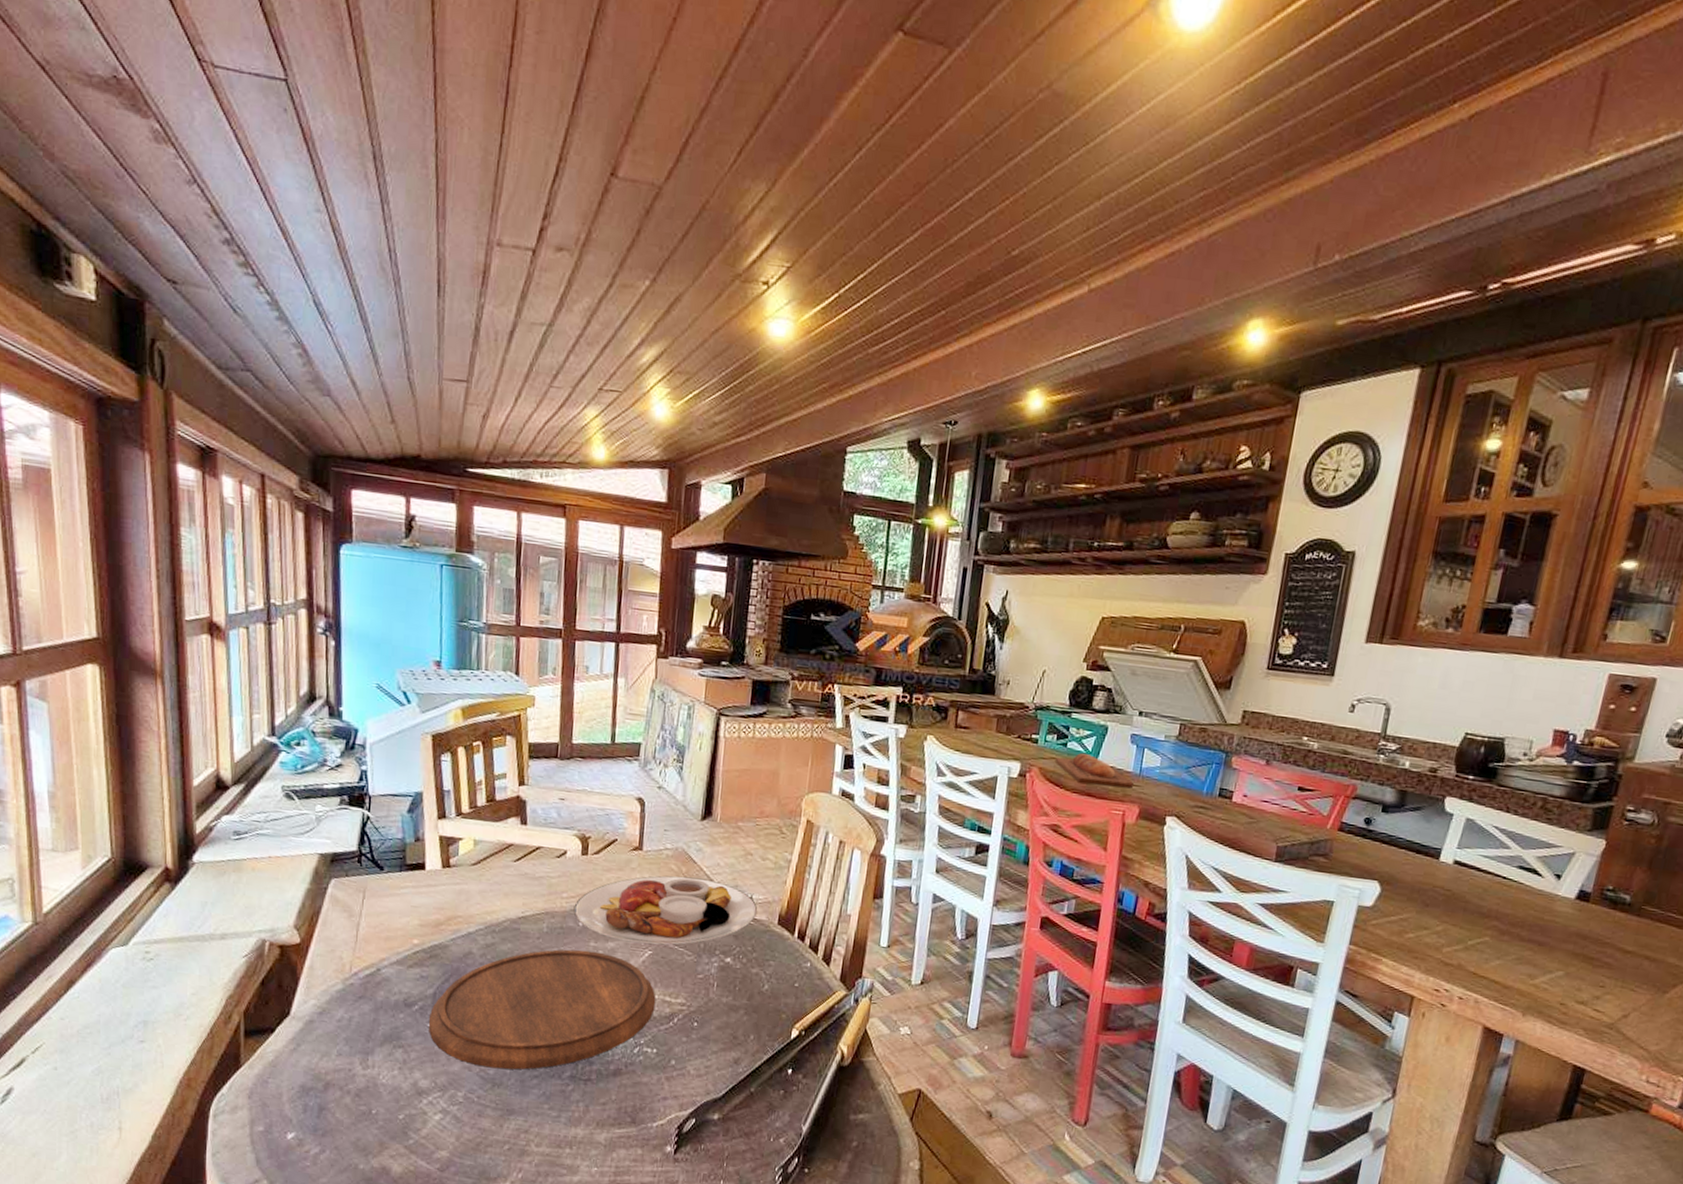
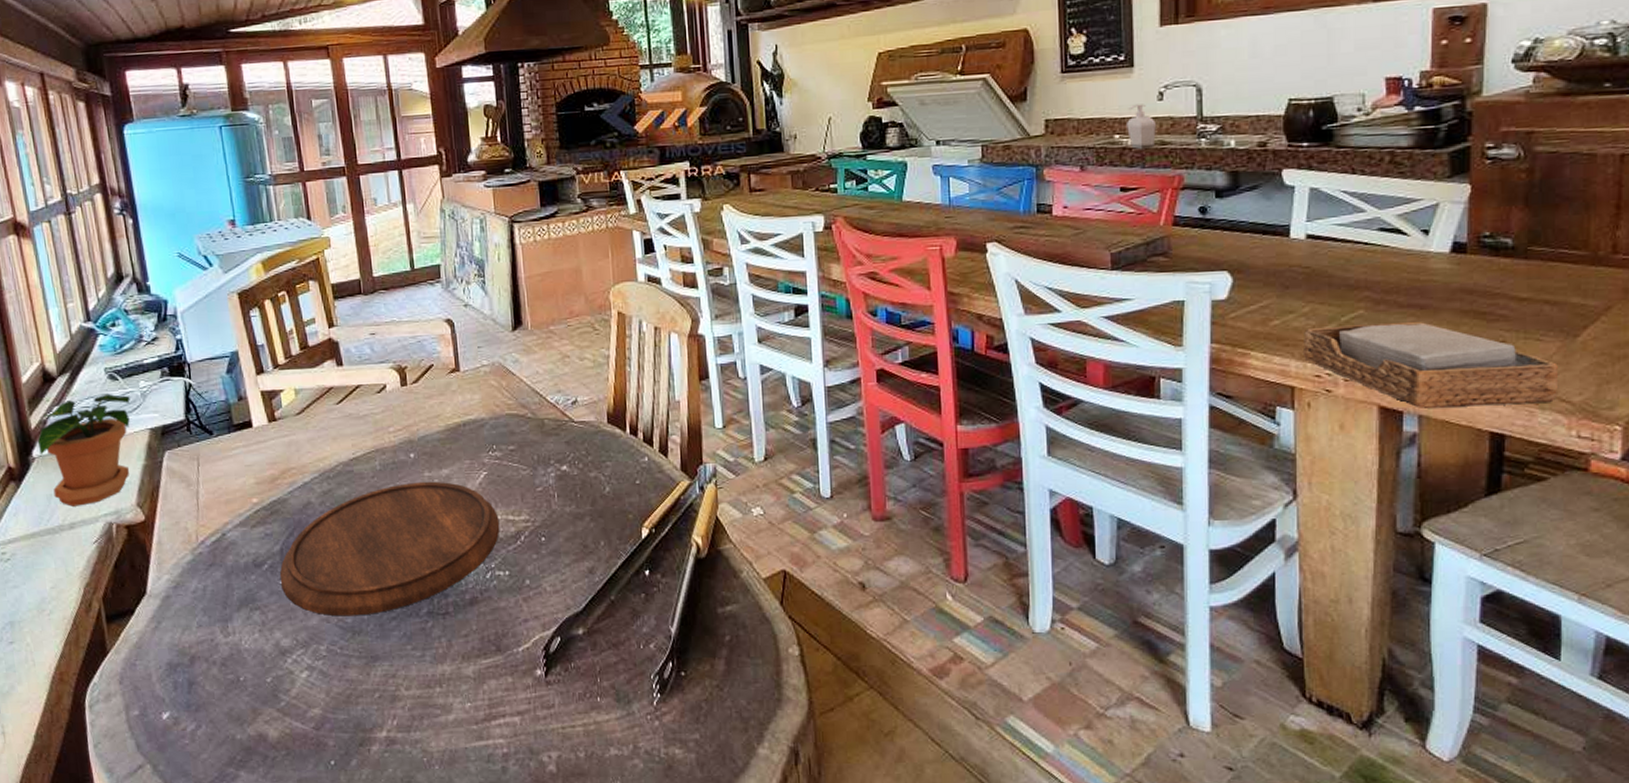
potted plant: none [200,811,304,918] -> present [37,393,130,506]
platter: present [573,875,758,945] -> none [402,389,585,466]
bread loaf: present [1056,752,1135,789] -> none [860,193,946,226]
soap bottle: none [1315,711,1343,756] -> present [1127,104,1156,150]
napkin holder: none [1427,946,1644,1048] -> present [1302,321,1559,409]

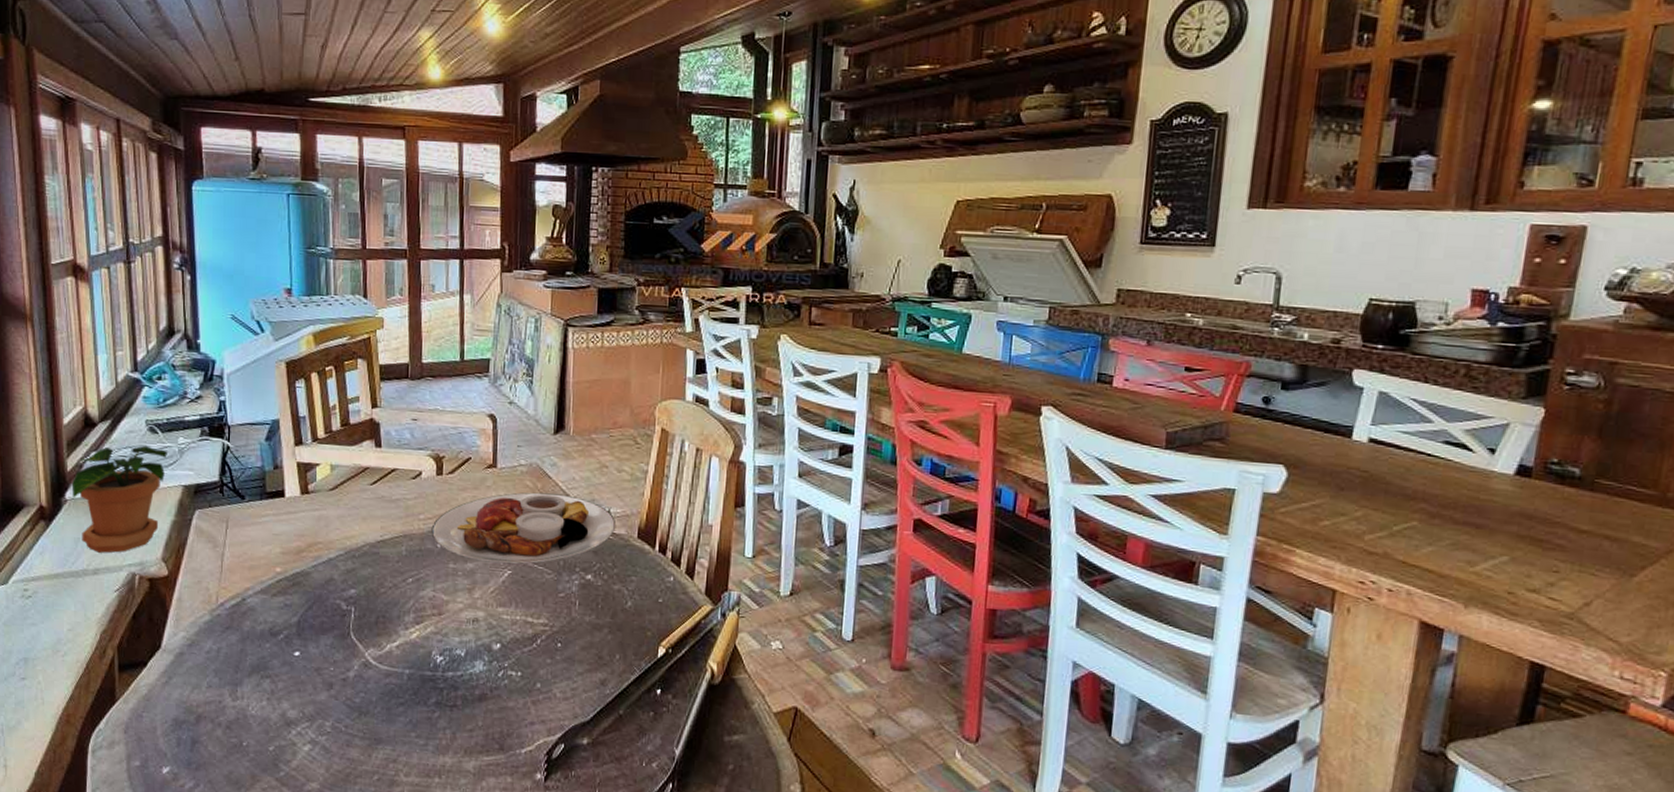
cutting board: present [279,481,500,617] -> none [294,572,518,698]
platter: none [402,389,585,466] -> present [431,492,617,564]
soap bottle: present [1127,104,1156,150] -> none [1199,284,1230,332]
napkin holder: present [1302,321,1559,409] -> none [1349,533,1610,640]

